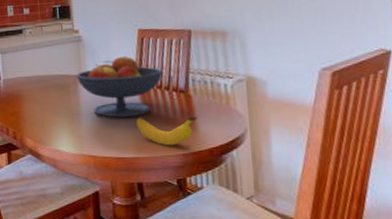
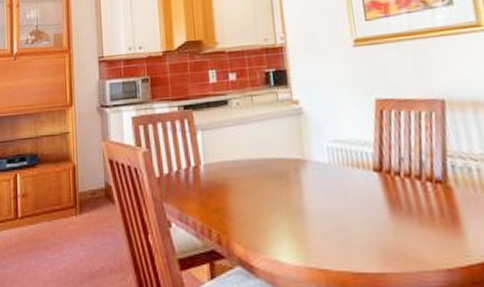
fruit bowl: present [76,55,164,118] -> none [297,133,413,217]
banana: present [136,116,198,146] -> none [379,216,464,258]

